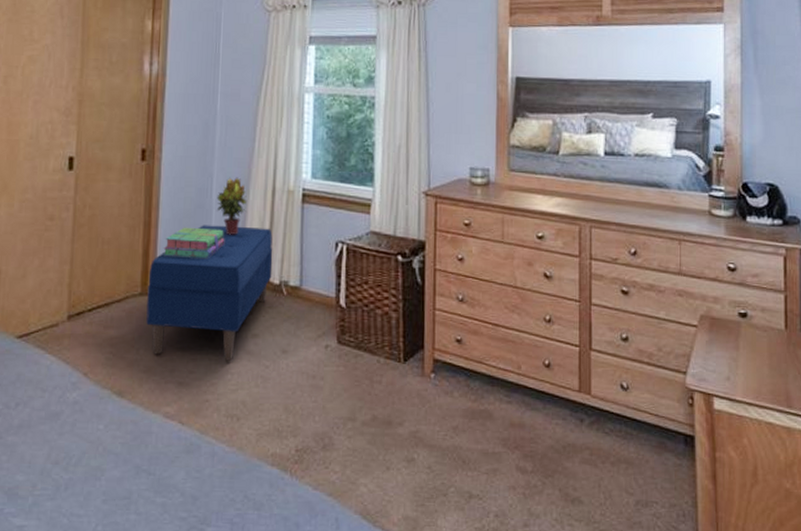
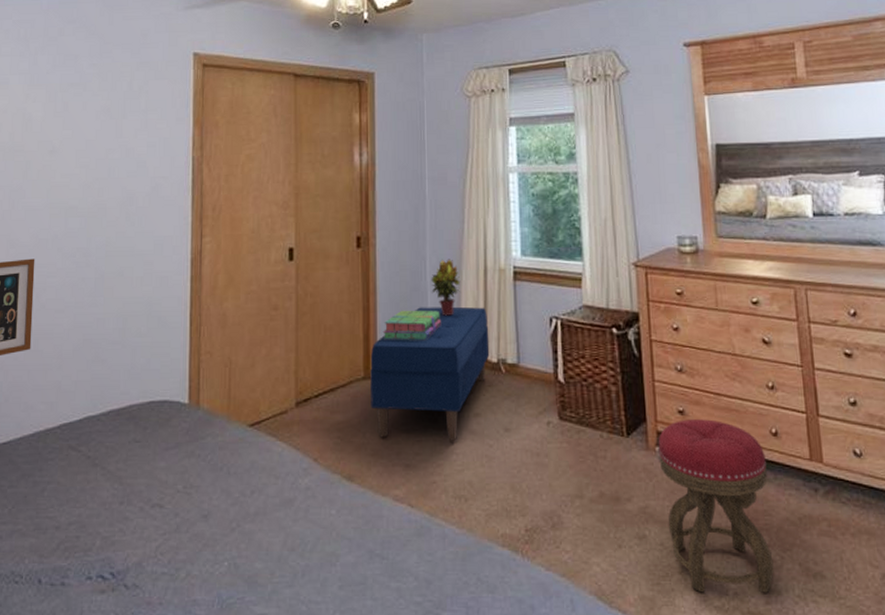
stool: none [433,348,538,516] -> present [658,419,774,593]

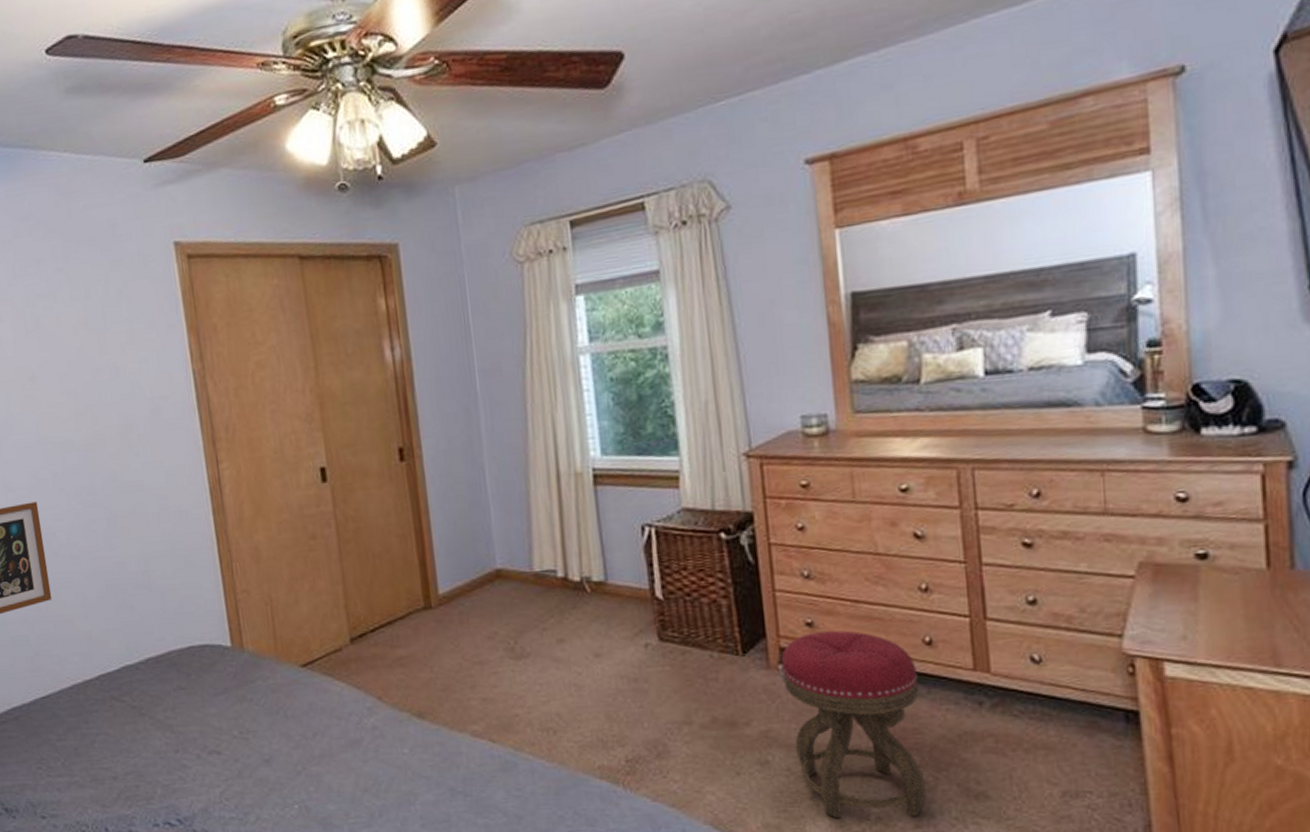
bench: present [370,306,490,441] -> none [429,519,571,671]
stack of books: present [382,310,442,340] -> none [441,527,510,564]
potted plant: present [431,259,460,316] -> none [492,465,529,532]

